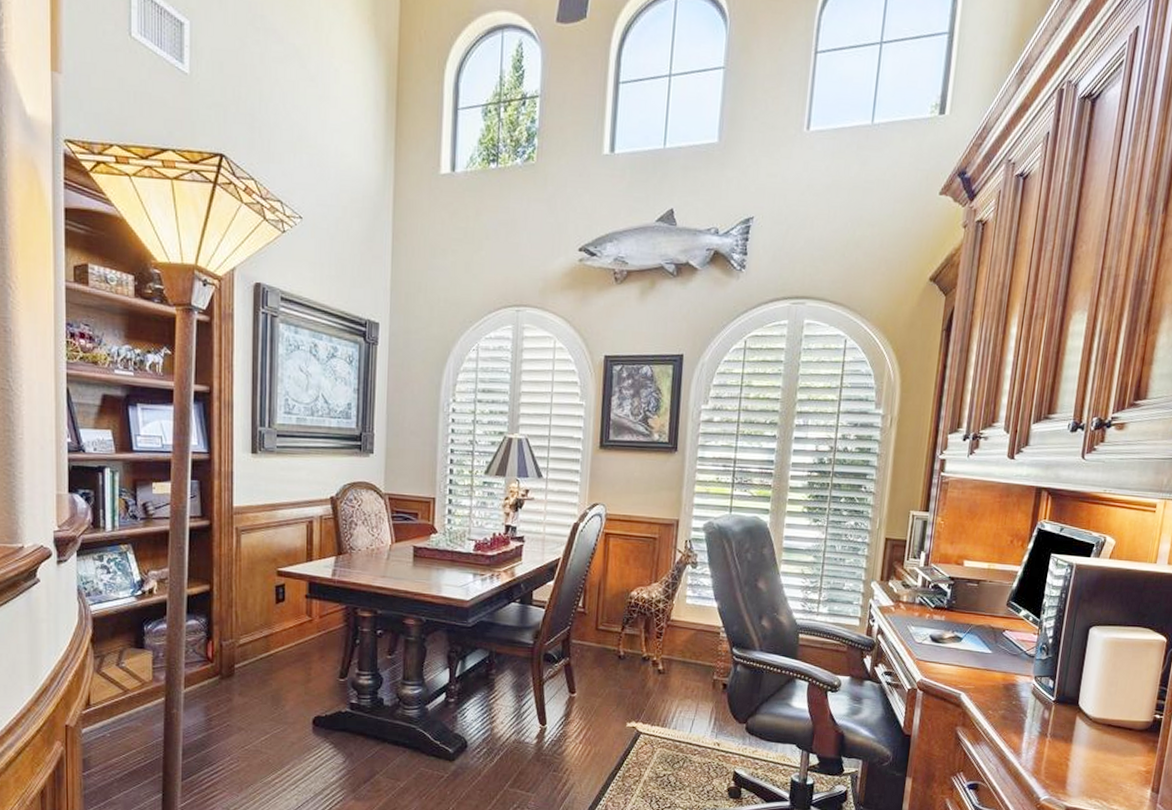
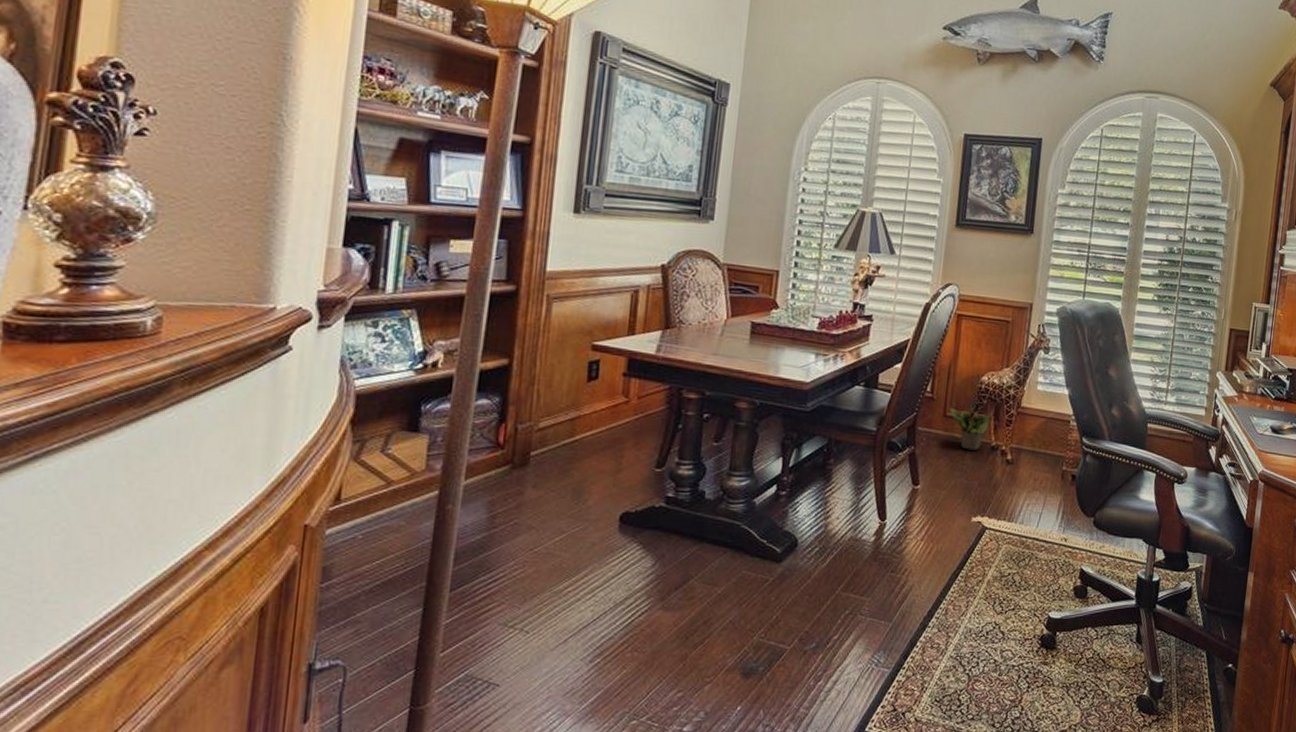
potted plant: none [601,617,641,661] -> present [949,403,991,450]

